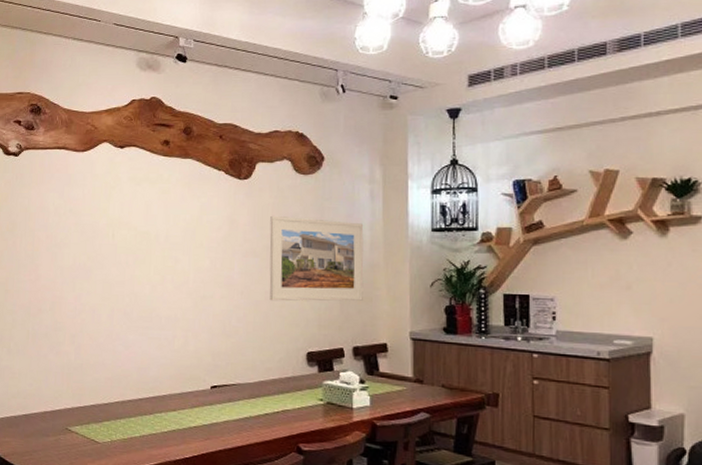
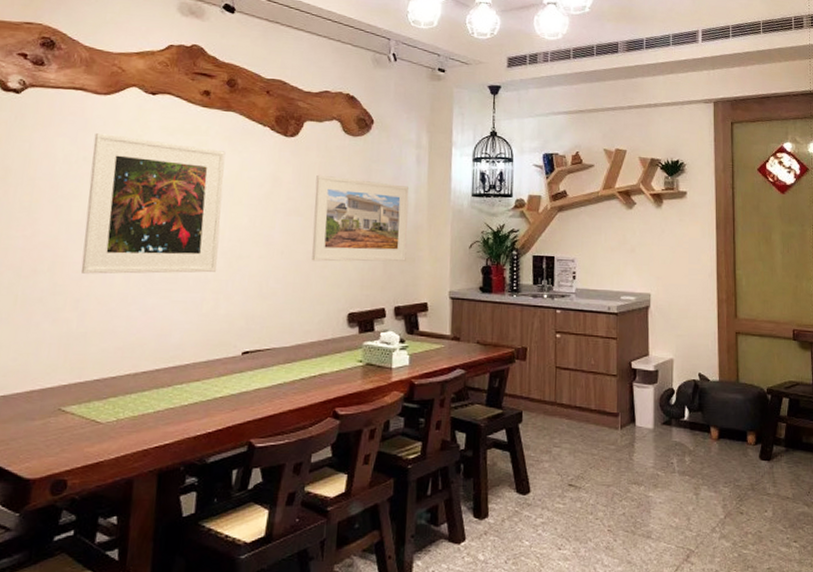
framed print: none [74,186,186,313] -> present [80,132,226,274]

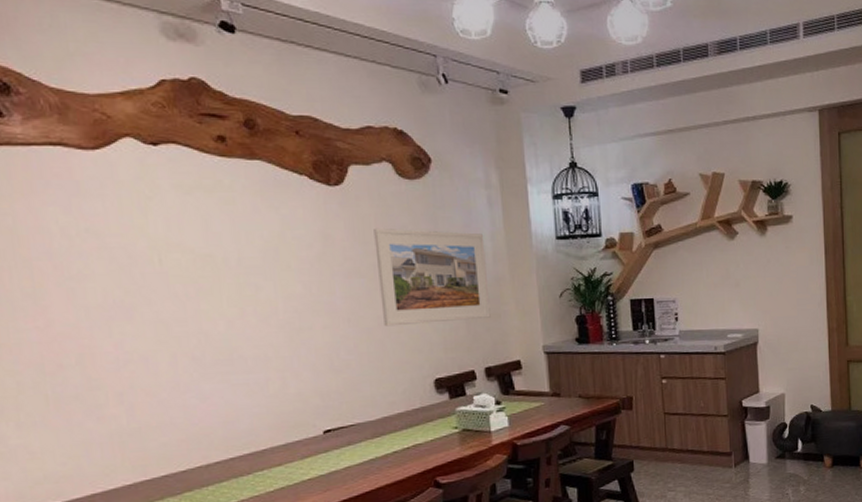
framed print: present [80,132,226,274] -> none [92,197,277,364]

